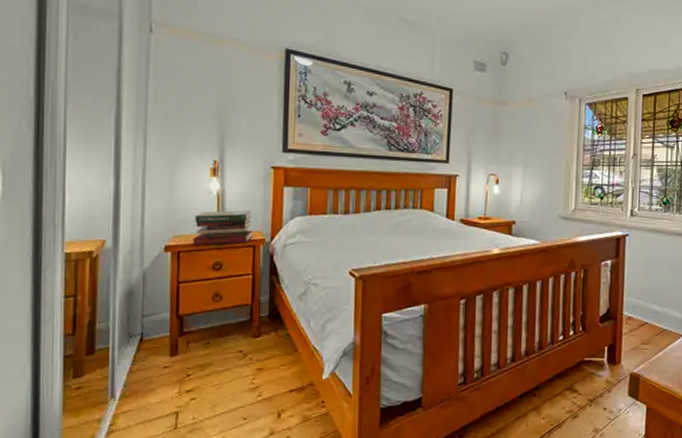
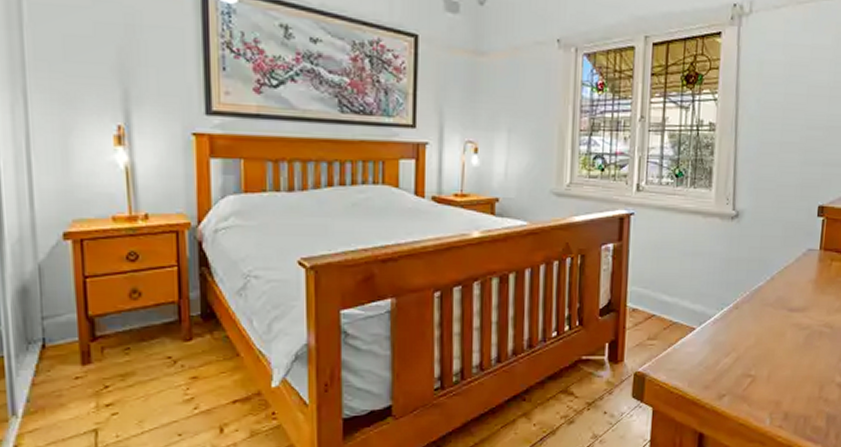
books: present [193,210,254,246] -> none [98,188,176,232]

